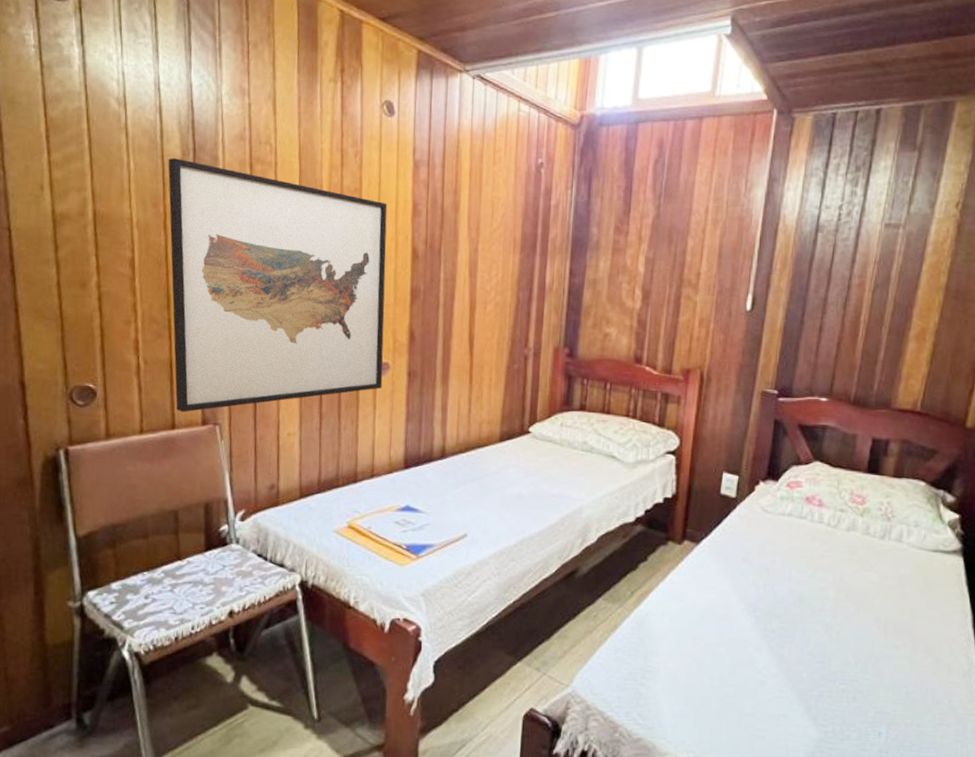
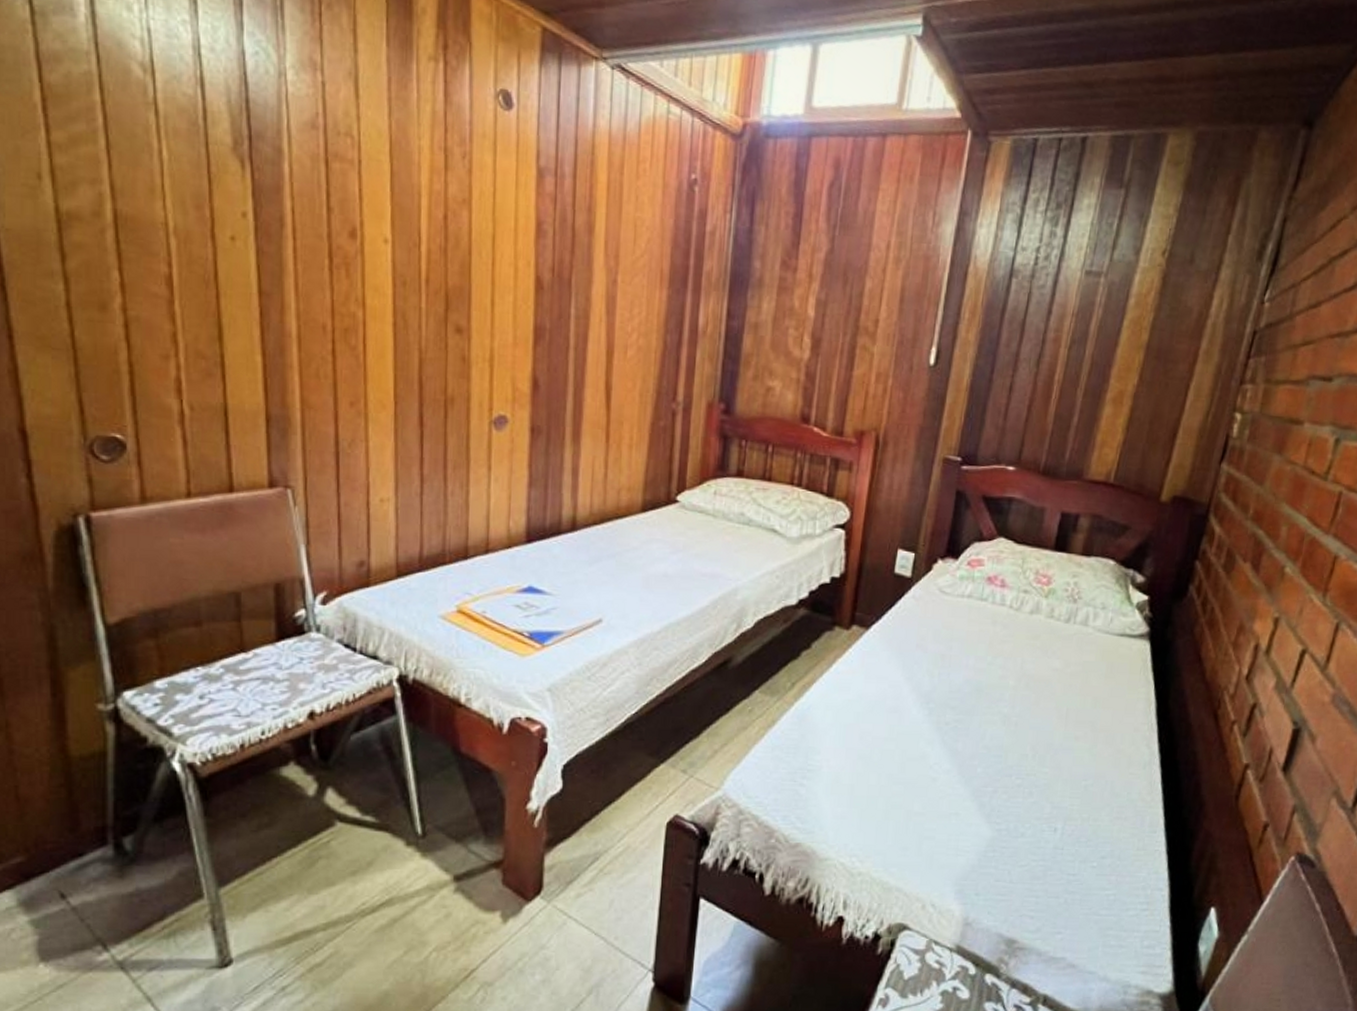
wall art: present [168,157,388,412] -> none [214,146,505,472]

